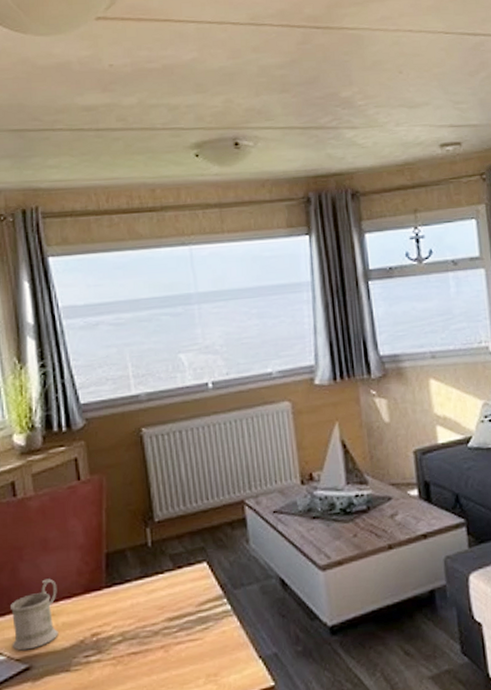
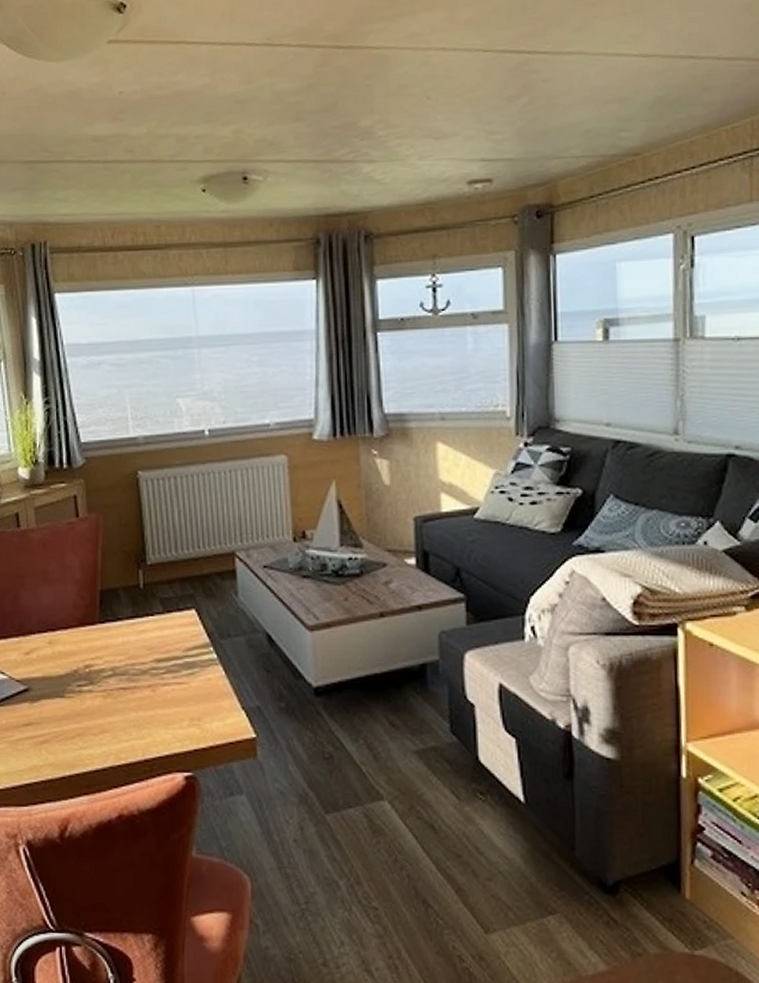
mug: present [11,578,58,651] -> none [13,608,55,673]

